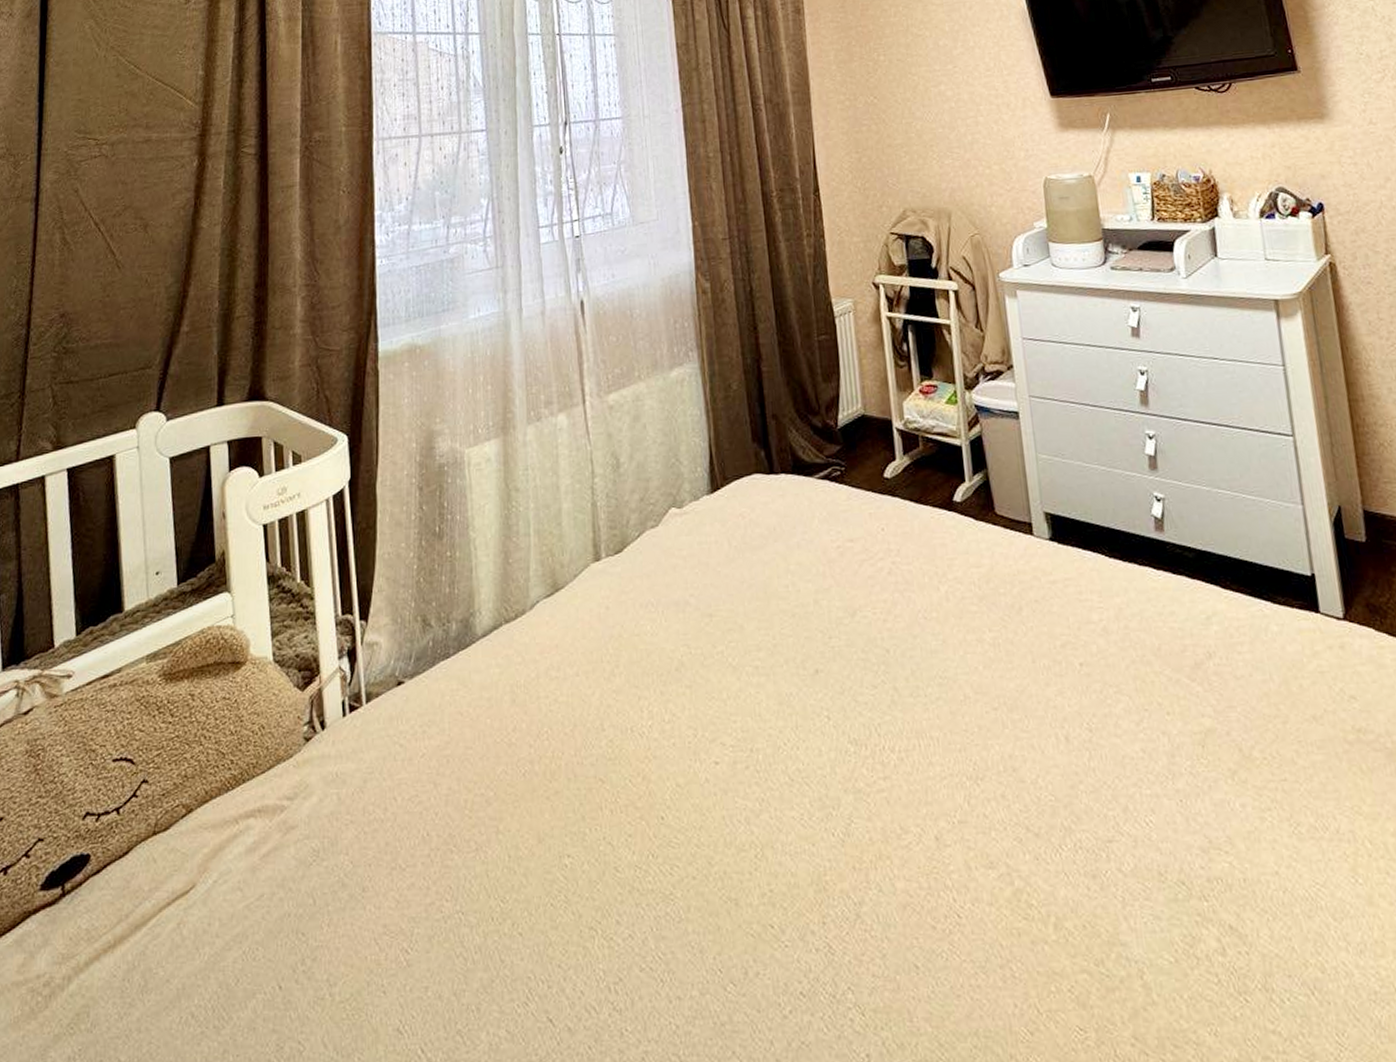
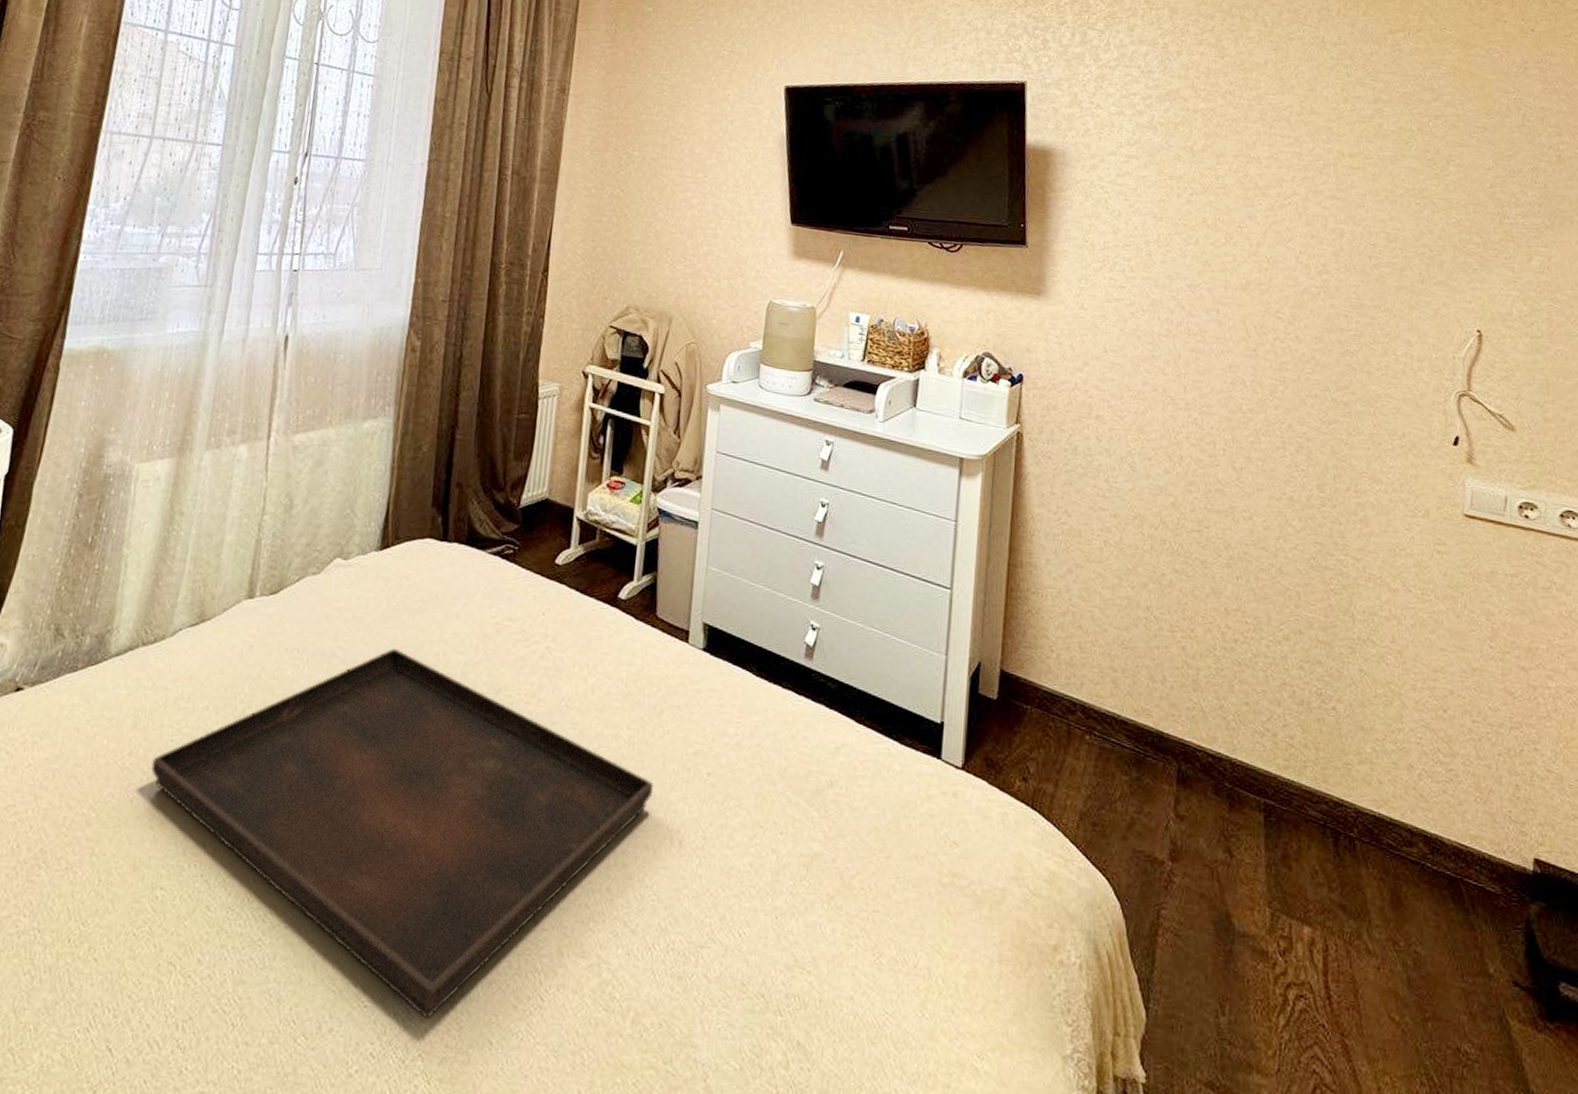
serving tray: none [536,587,1028,950] -> present [151,648,653,1019]

